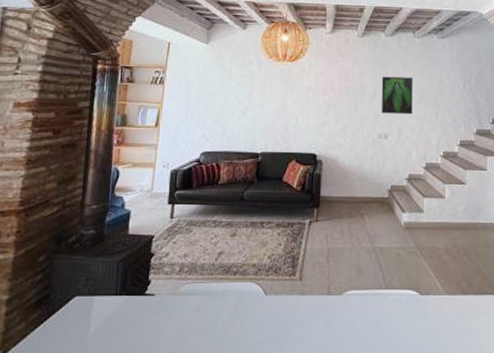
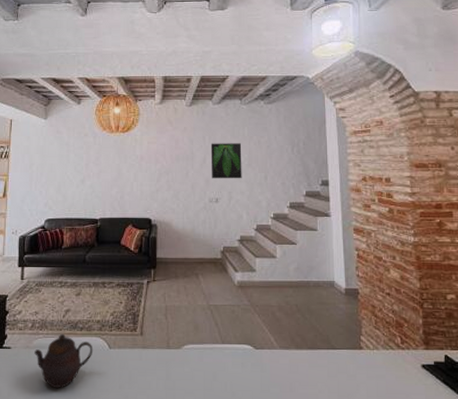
teapot: none [181,279,247,341] -> present [34,334,93,389]

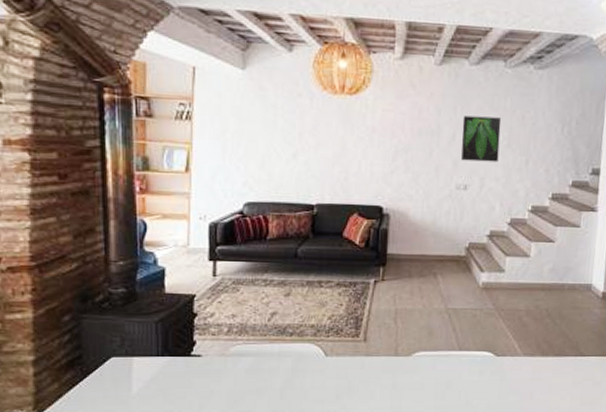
teapot: present [34,334,93,389] -> none [232,340,306,401]

